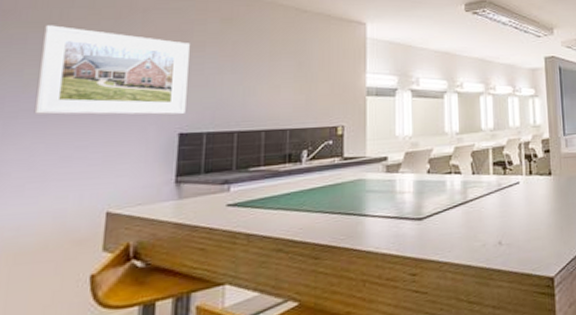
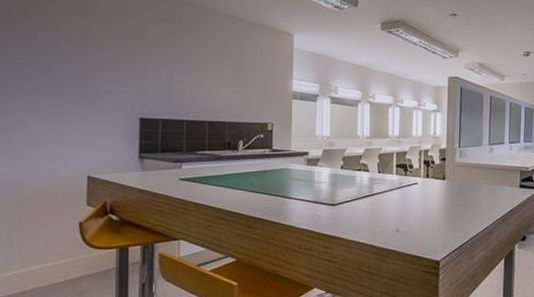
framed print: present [34,25,190,115] -> none [25,17,145,103]

